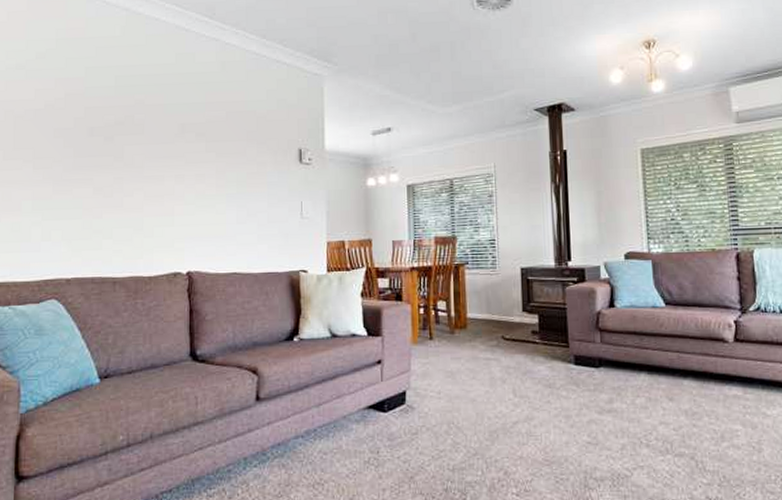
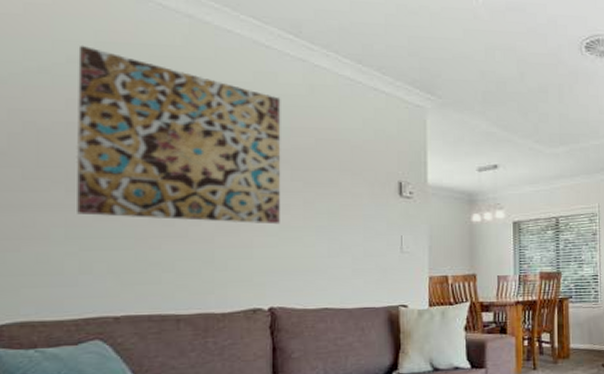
wall art: none [41,42,198,194] -> present [76,45,281,225]

